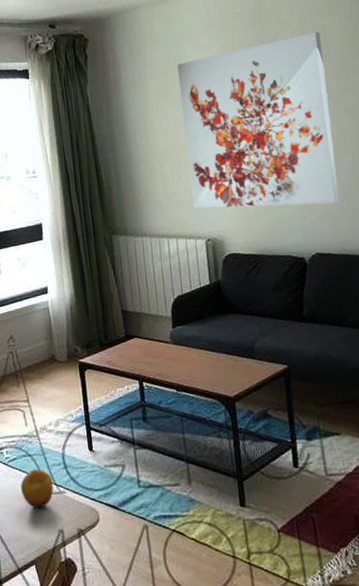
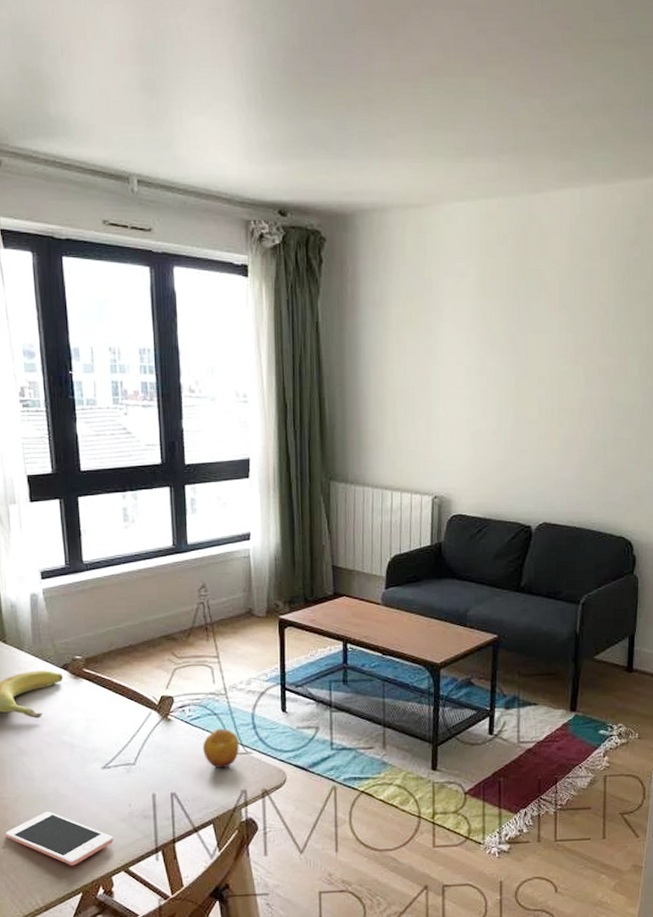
wall art: present [177,31,340,209] -> none [424,275,586,472]

